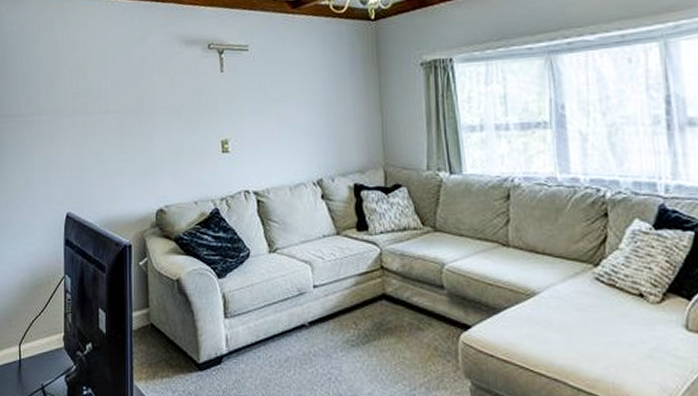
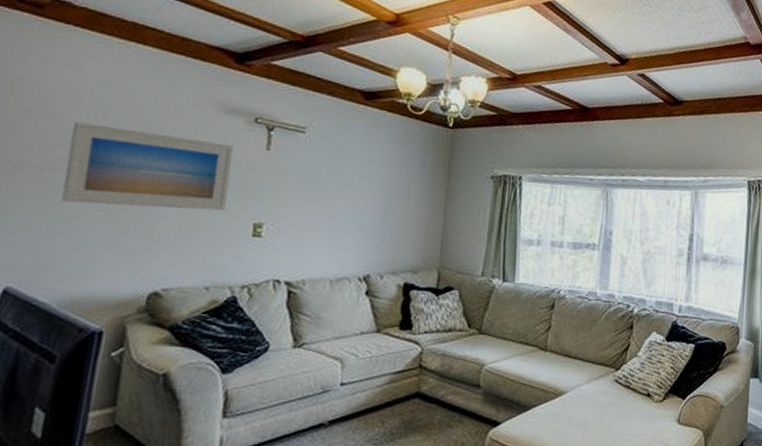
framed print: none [87,72,198,140] -> present [61,122,233,211]

